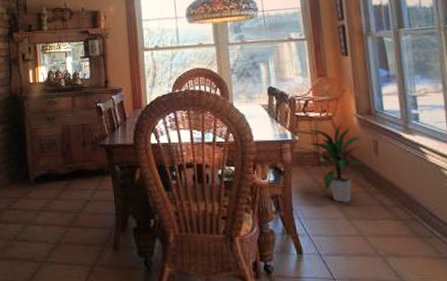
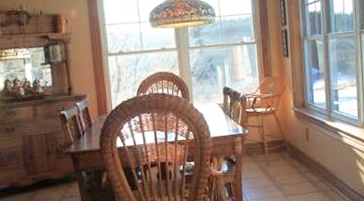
indoor plant: present [305,124,372,203] -> none [254,117,303,183]

